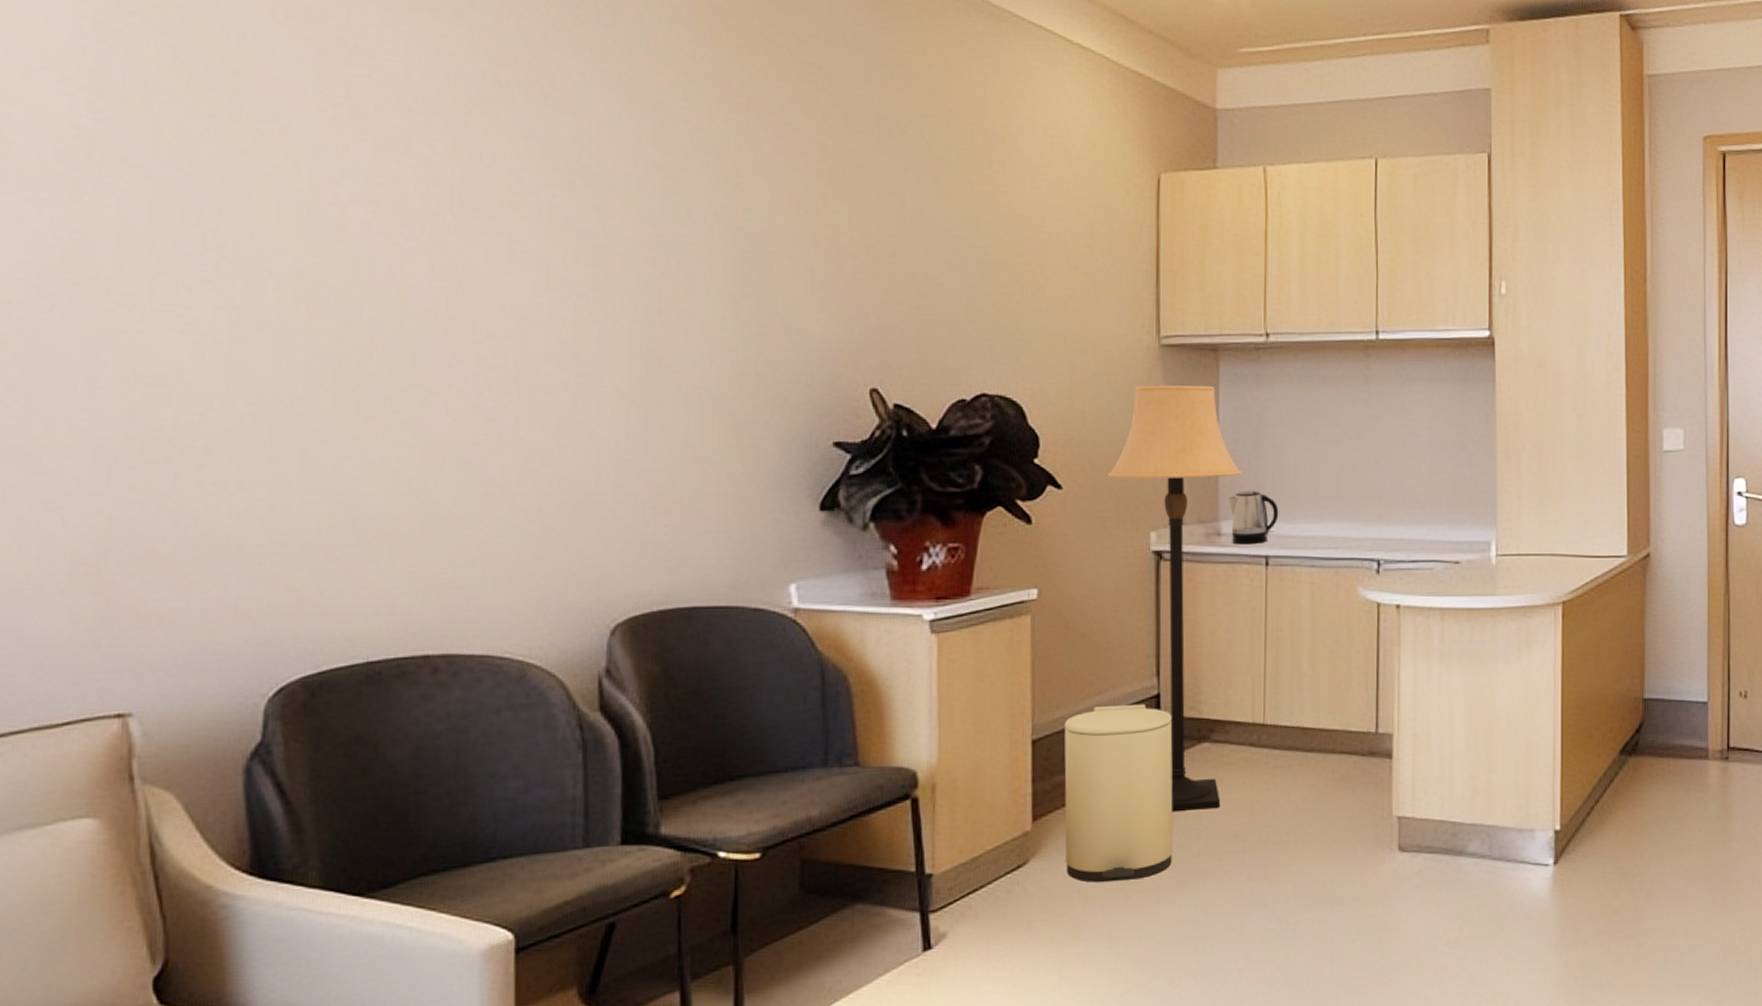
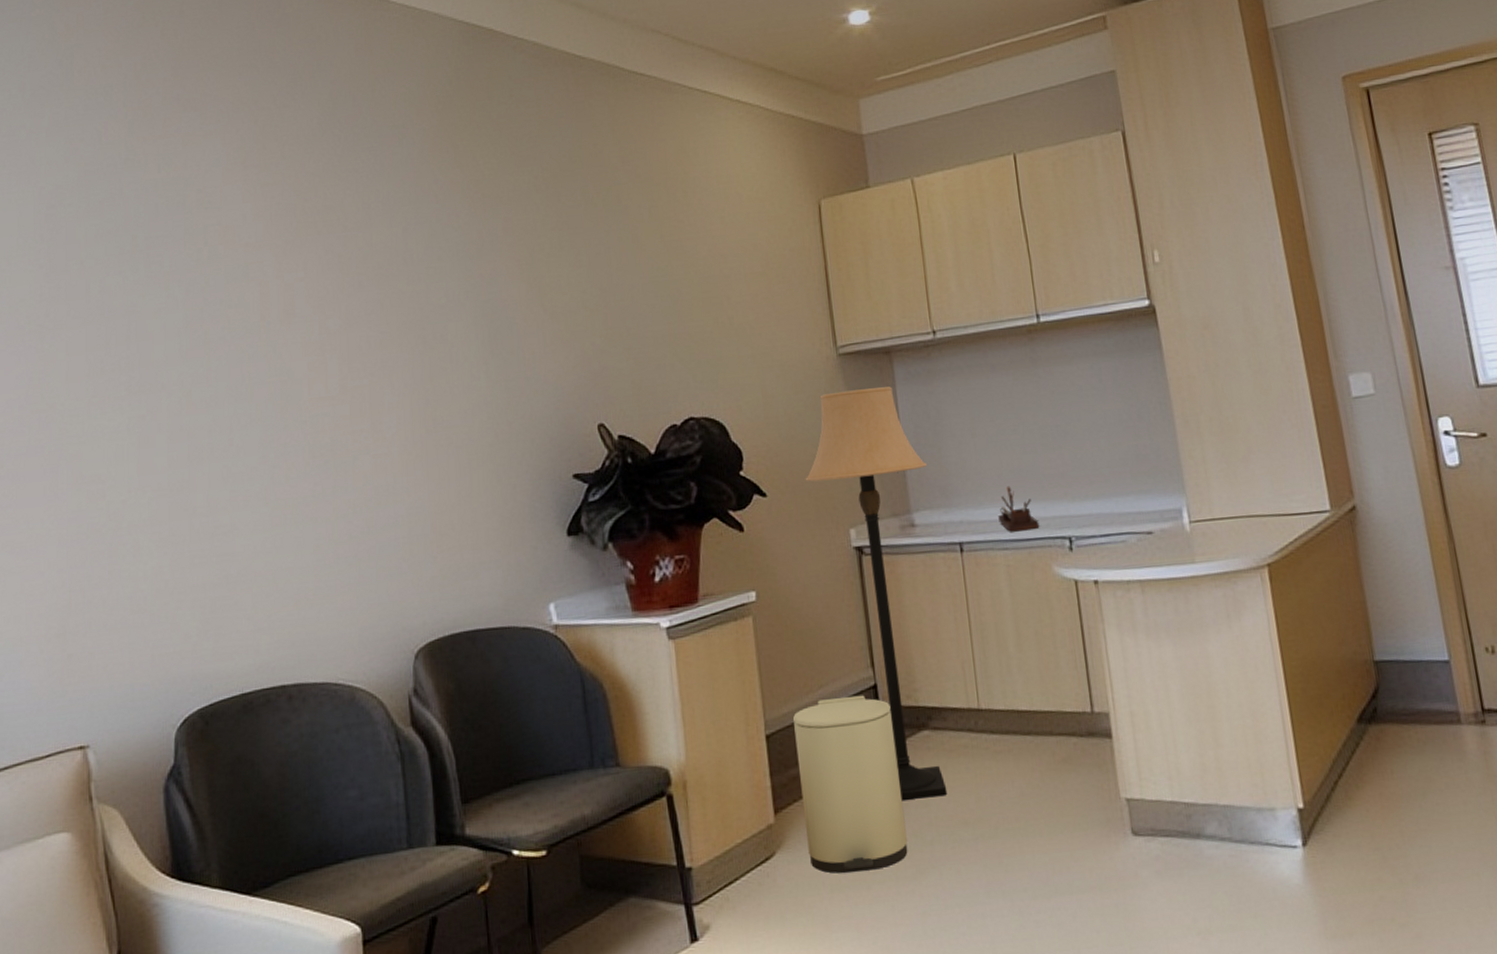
kettle: present [1229,490,1279,545] -> none [917,480,967,534]
desk organizer: none [1309,503,1350,551] -> present [998,486,1040,534]

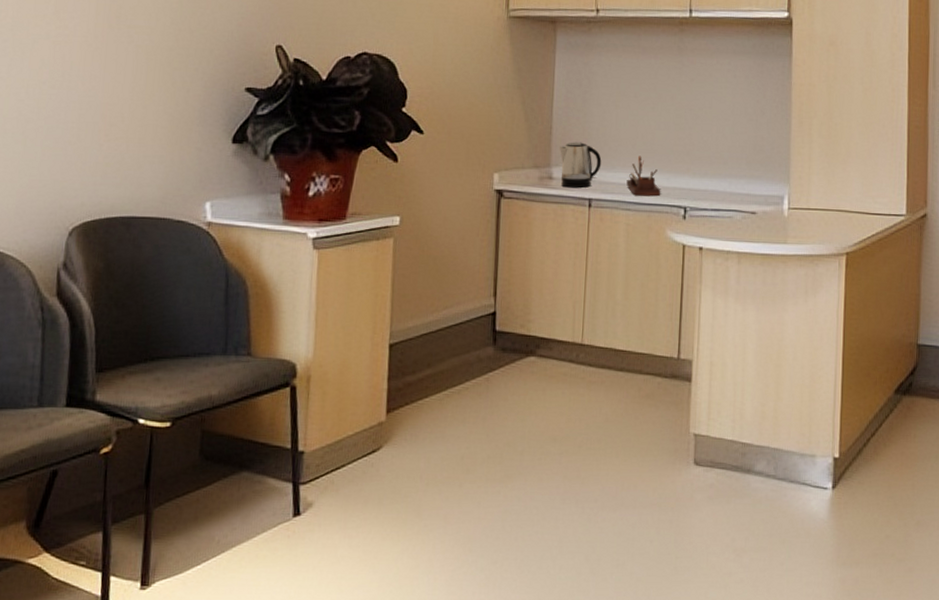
pedal bin: present [792,695,908,874] -> none [412,319,505,471]
lamp: present [805,386,948,800] -> none [461,49,572,415]
kettle: none [917,480,967,534] -> present [560,142,602,189]

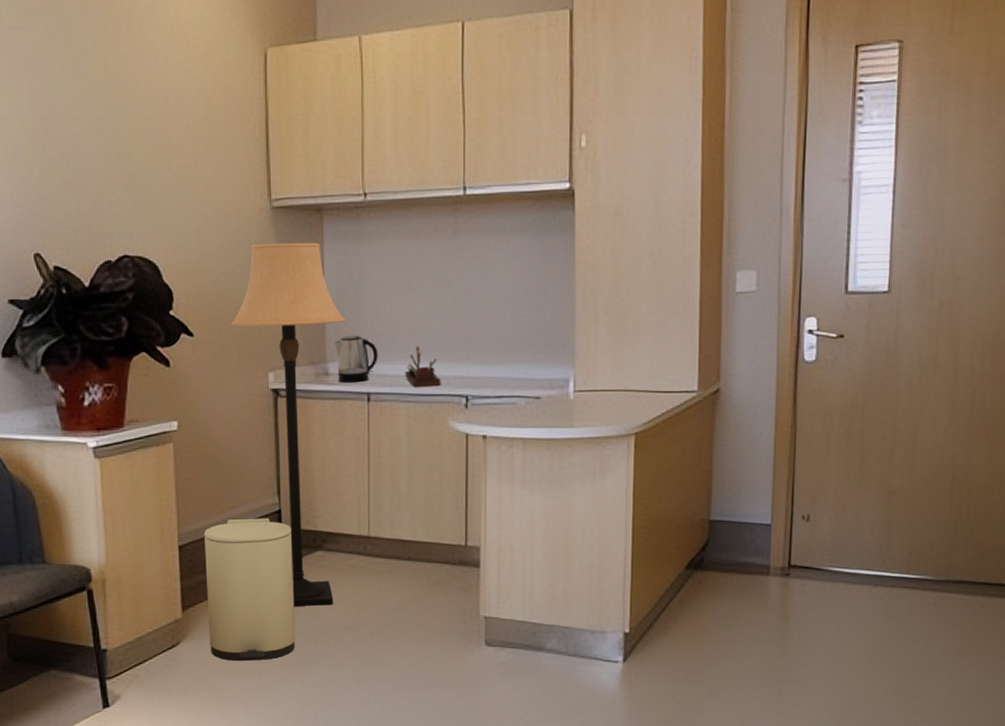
pedal bin: none [412,319,505,471] -> present [203,518,295,661]
lamp: none [461,49,572,415] -> present [231,243,345,606]

